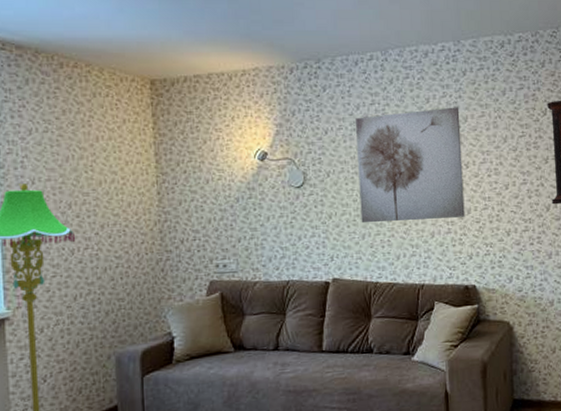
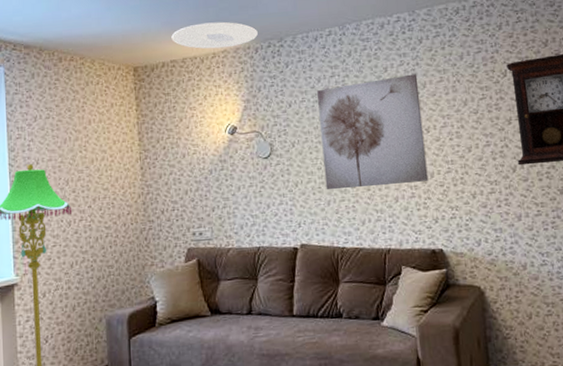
ceiling light: none [195,36,293,66] -> present [171,22,258,49]

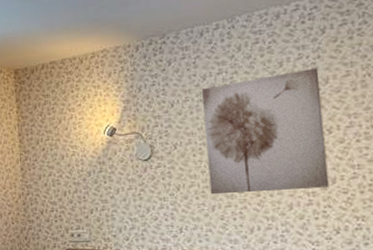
ceiling light: present [171,22,258,49] -> none [51,20,139,49]

